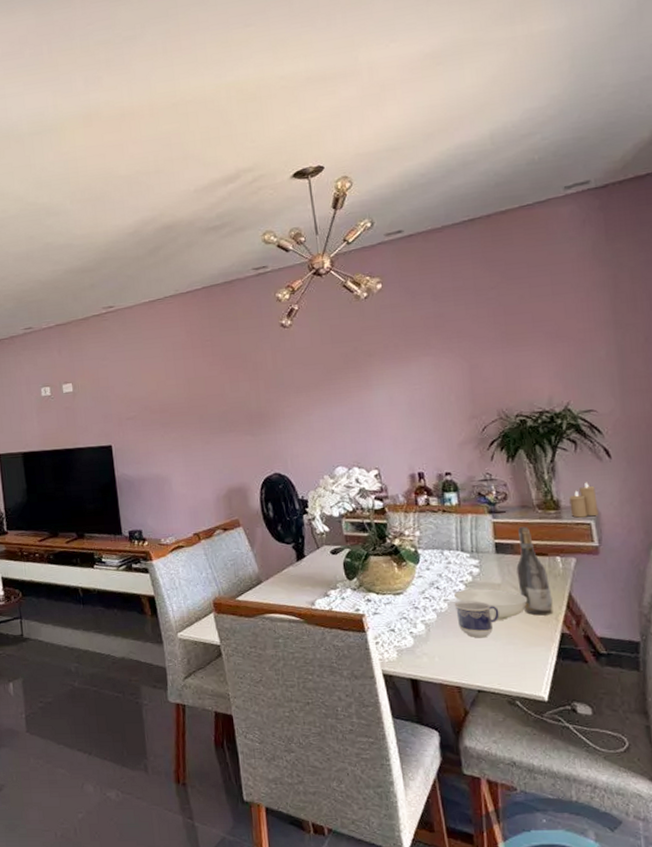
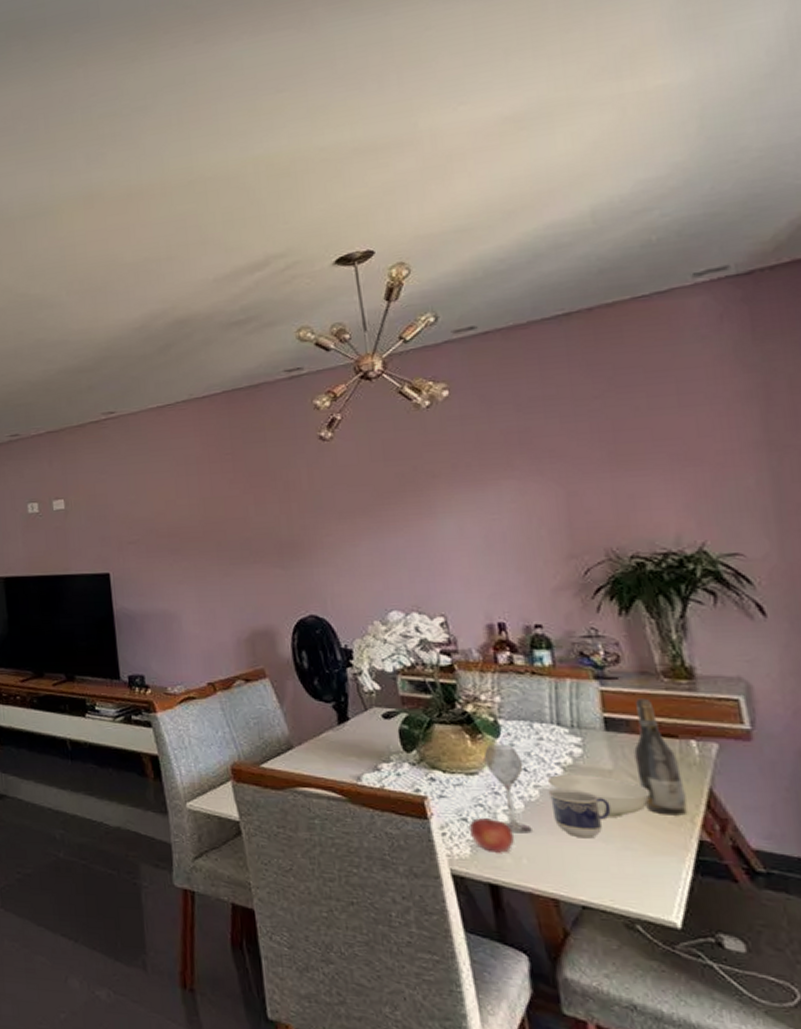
fruit: none [395,628,429,654] -> present [468,818,514,853]
wineglass: none [407,569,442,638] -> present [483,745,532,834]
candle: present [569,482,599,518] -> none [707,645,750,691]

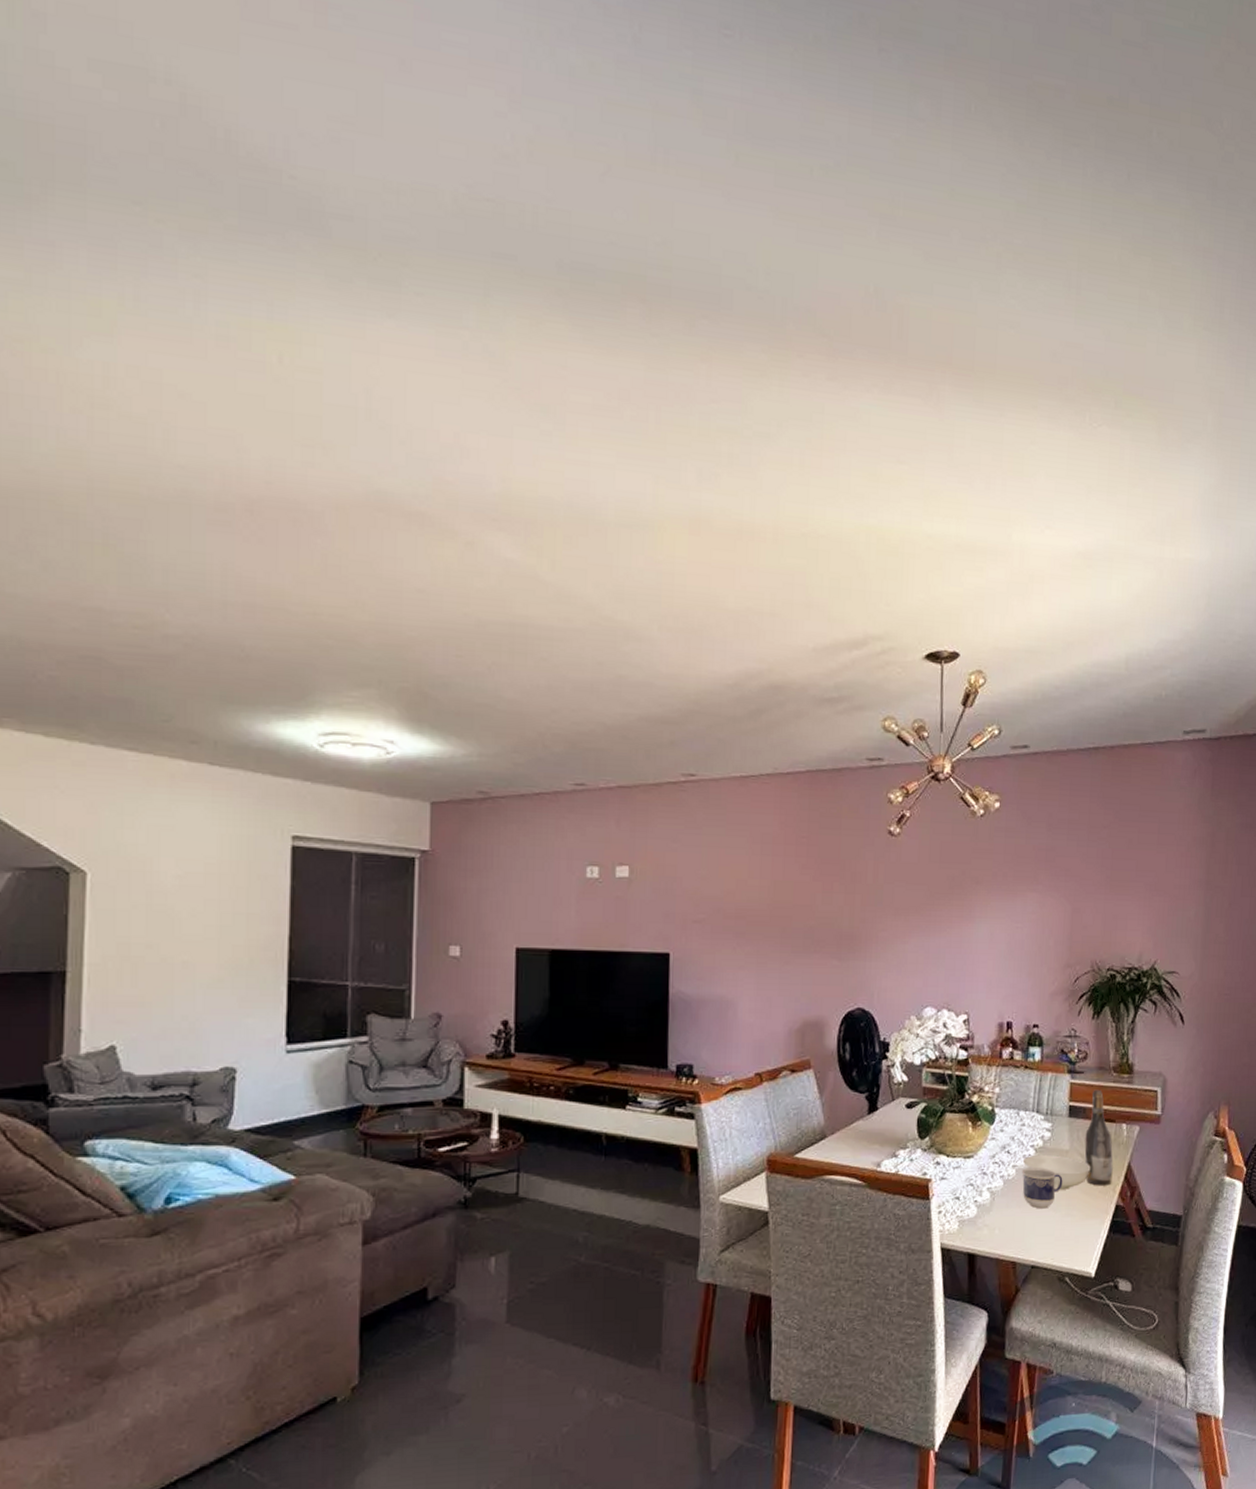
fruit: present [468,818,514,853] -> none [959,1196,992,1226]
wineglass: present [483,745,532,834] -> none [979,1131,1008,1208]

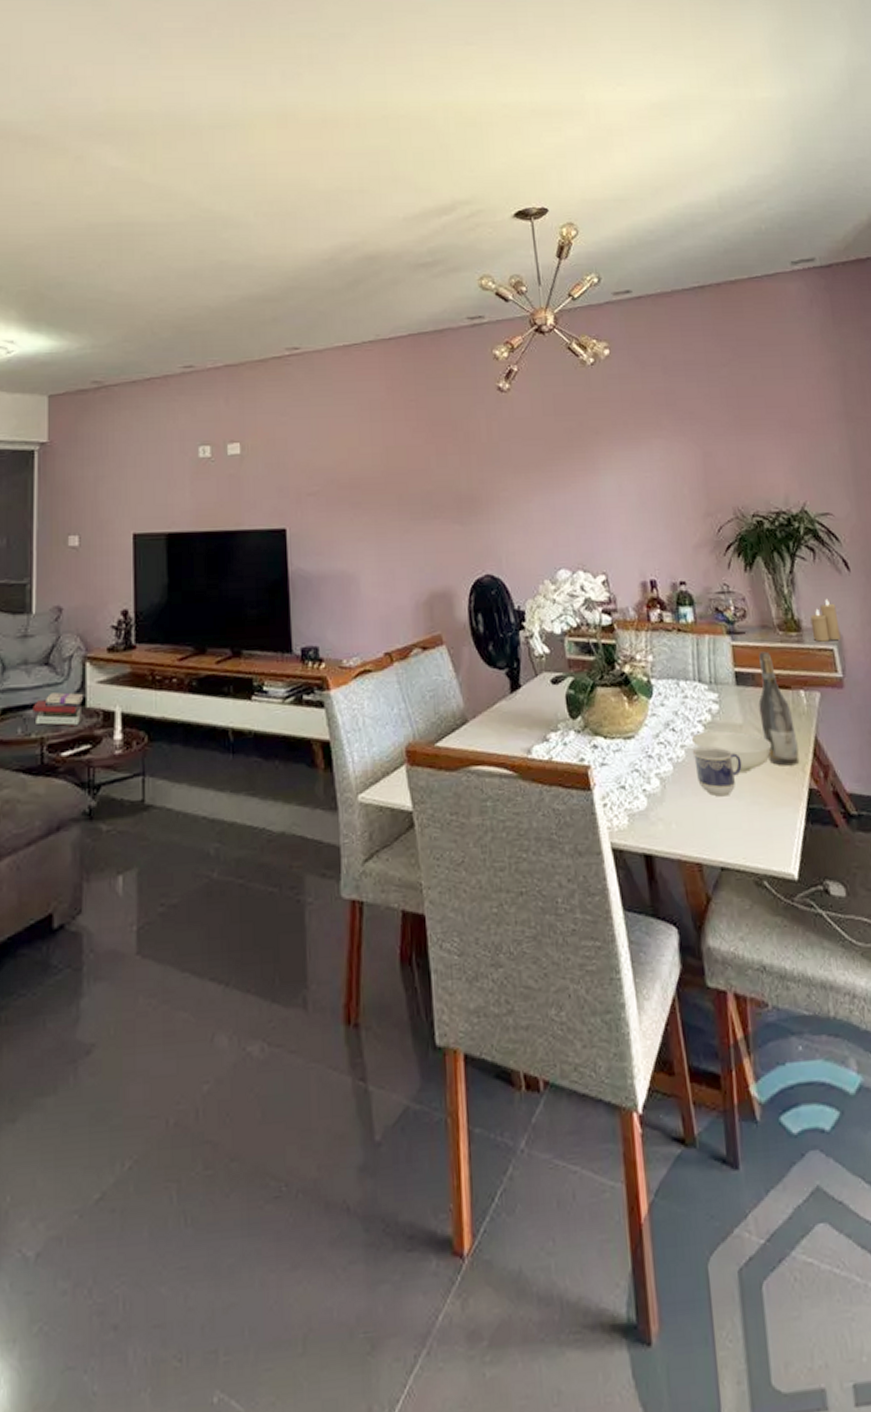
books: none [410,1094,462,1126] -> present [33,692,84,727]
candle: none [1141,1047,1166,1084] -> present [810,598,841,642]

